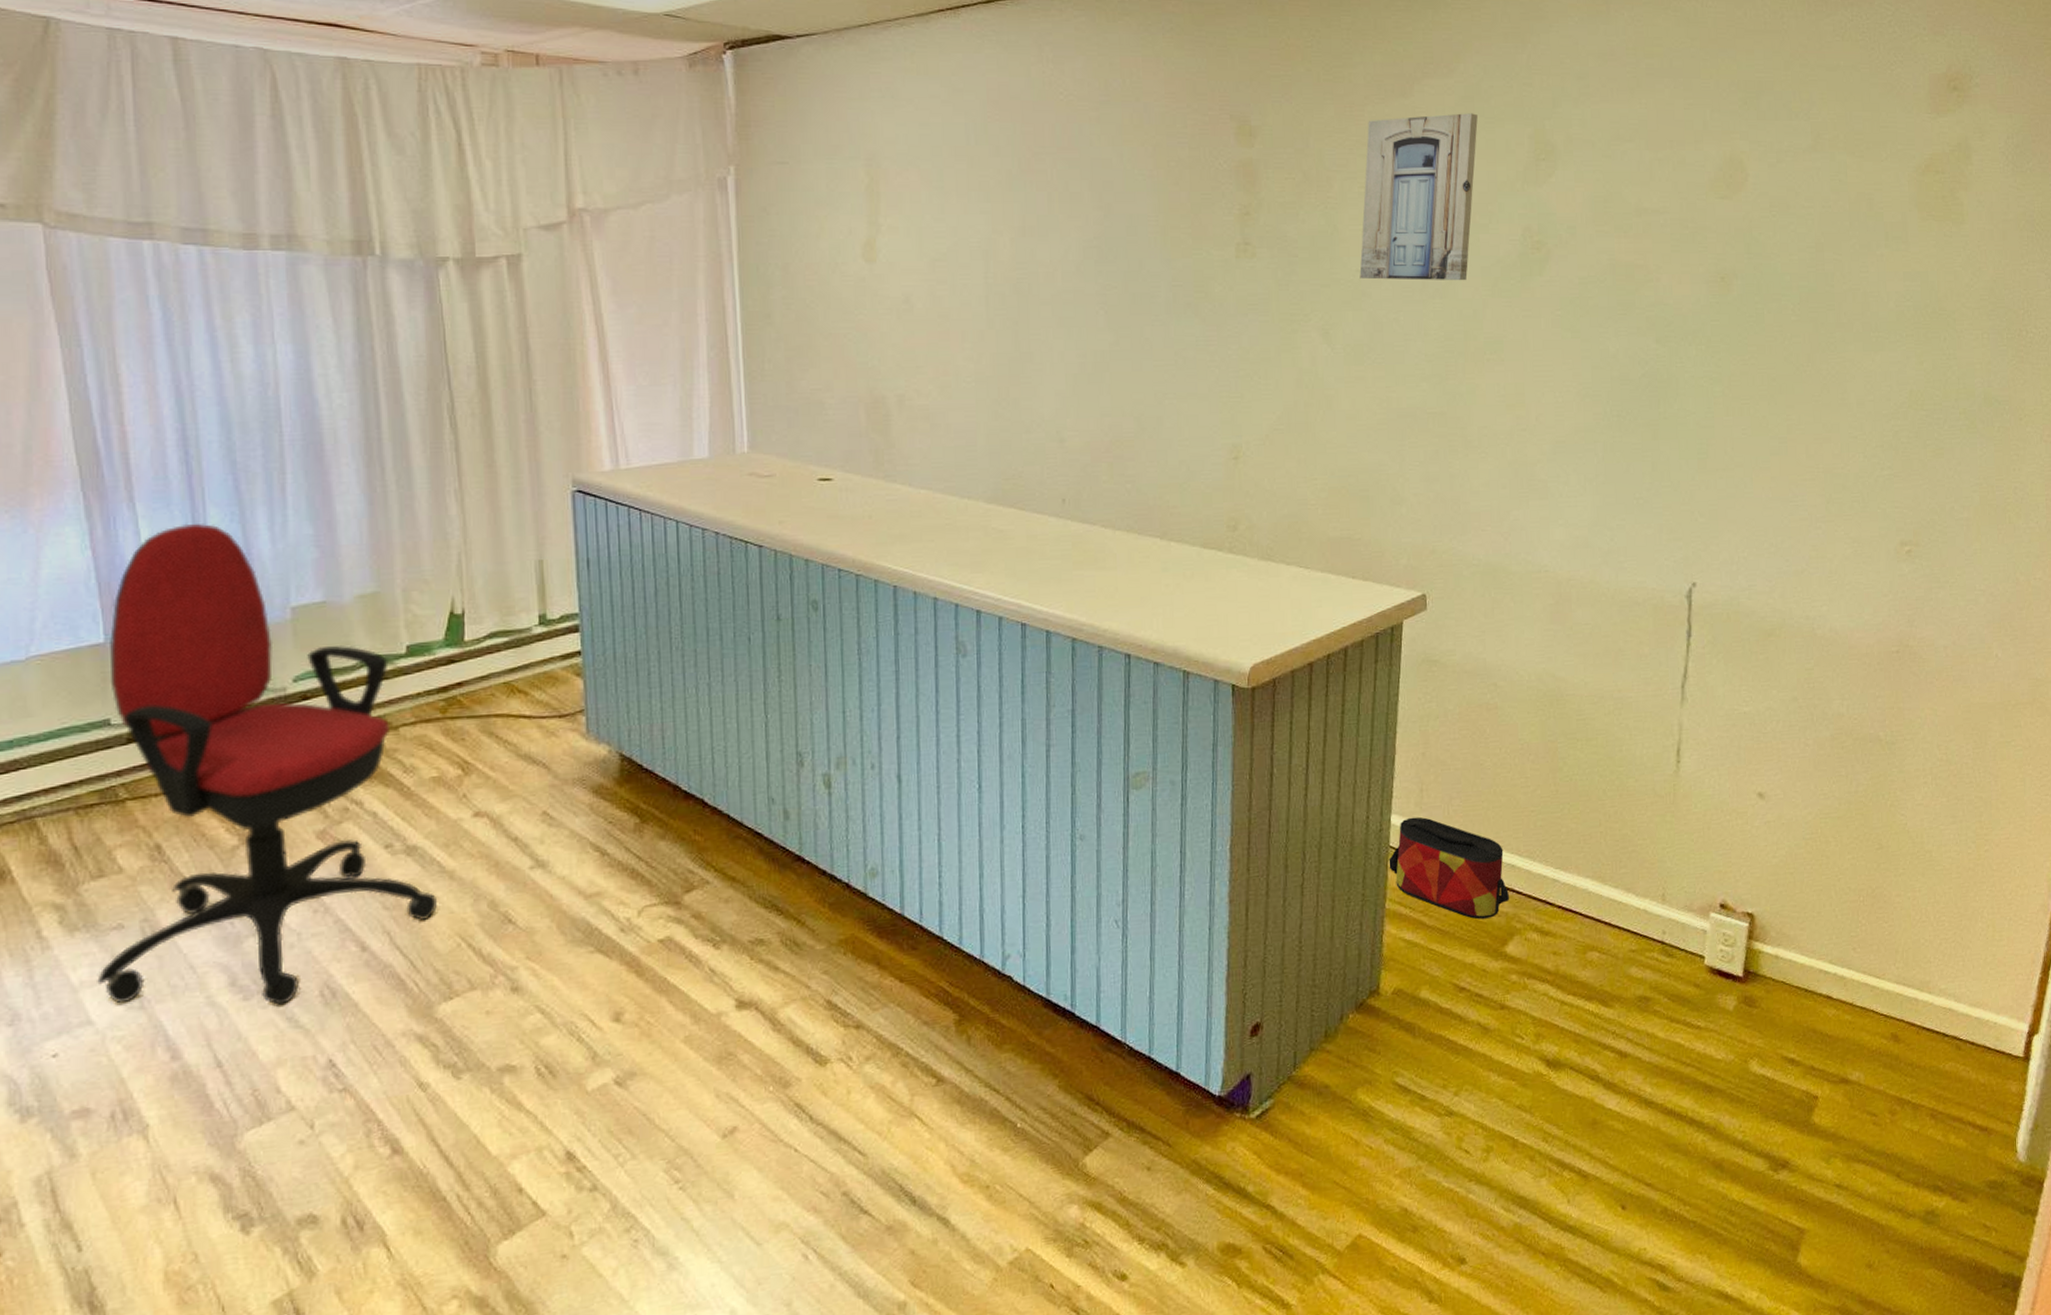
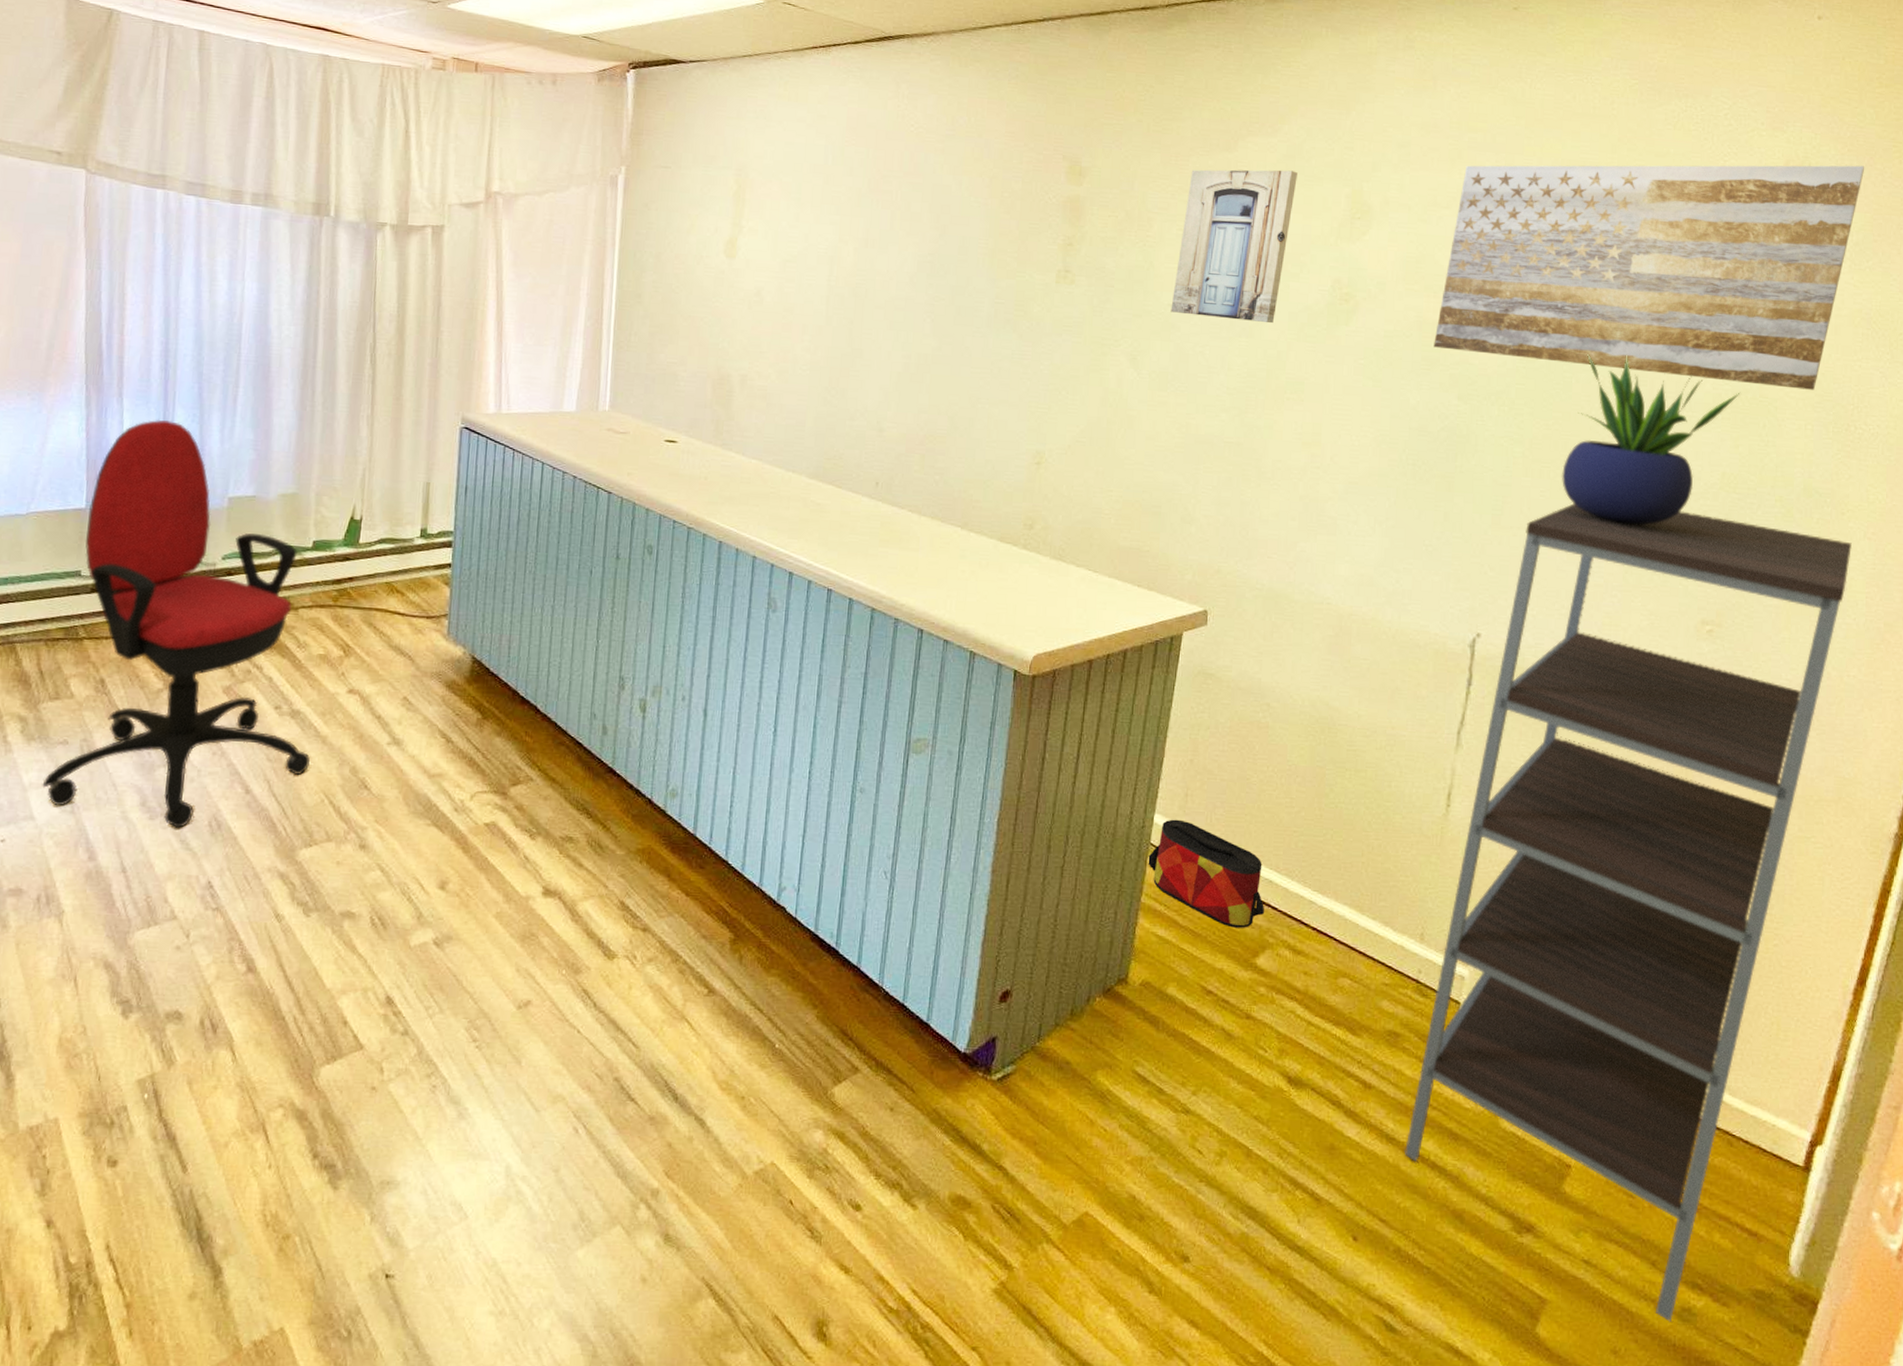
wall art: none [1628,65,2020,299] -> present [1434,165,1864,390]
shelving unit: none [1664,434,2030,1227] -> present [1405,503,1852,1322]
potted plant: none [1760,281,1921,454] -> present [1561,354,1741,525]

